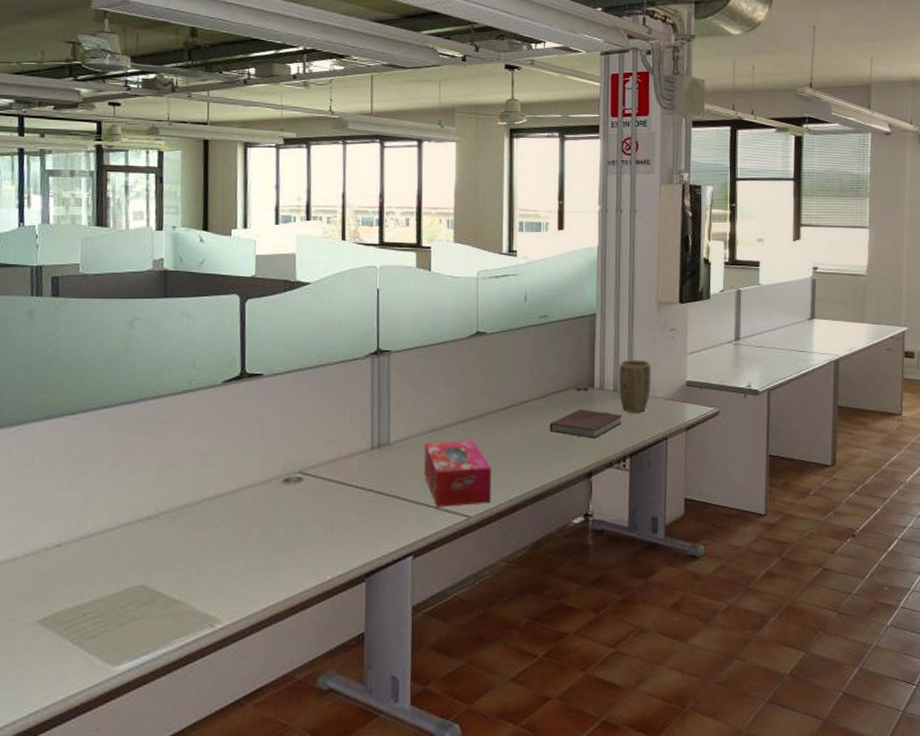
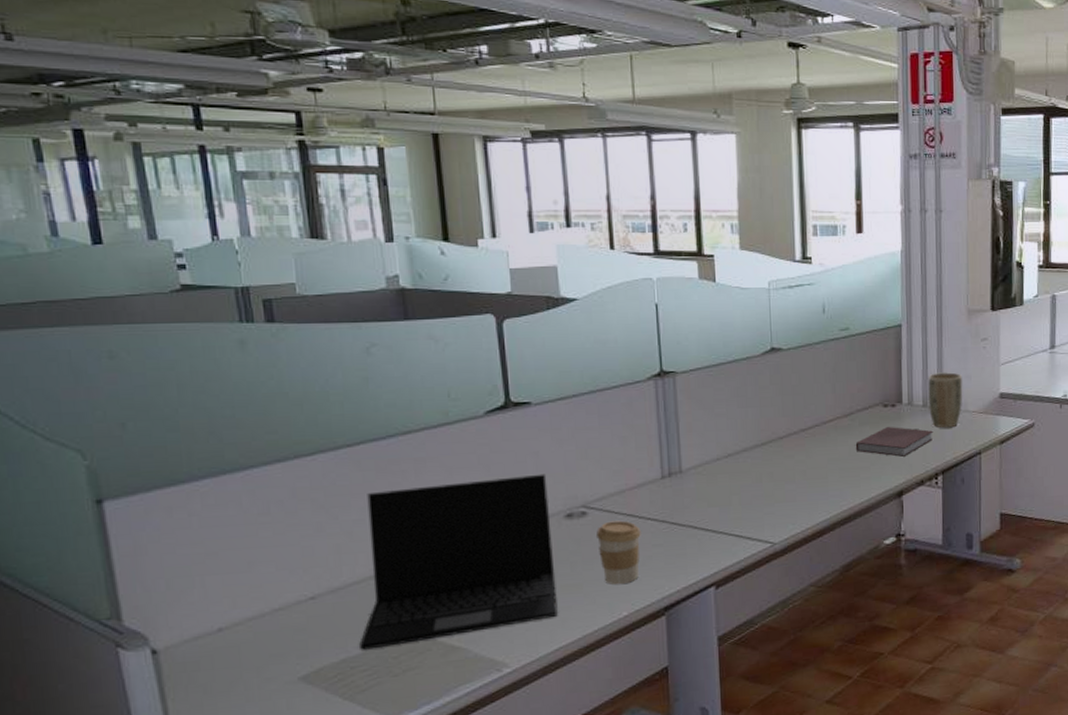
laptop: none [93,440,270,598] -> present [359,473,558,650]
coffee cup: none [308,487,349,549] -> present [595,520,641,585]
tissue box: present [424,440,491,507] -> none [720,464,796,536]

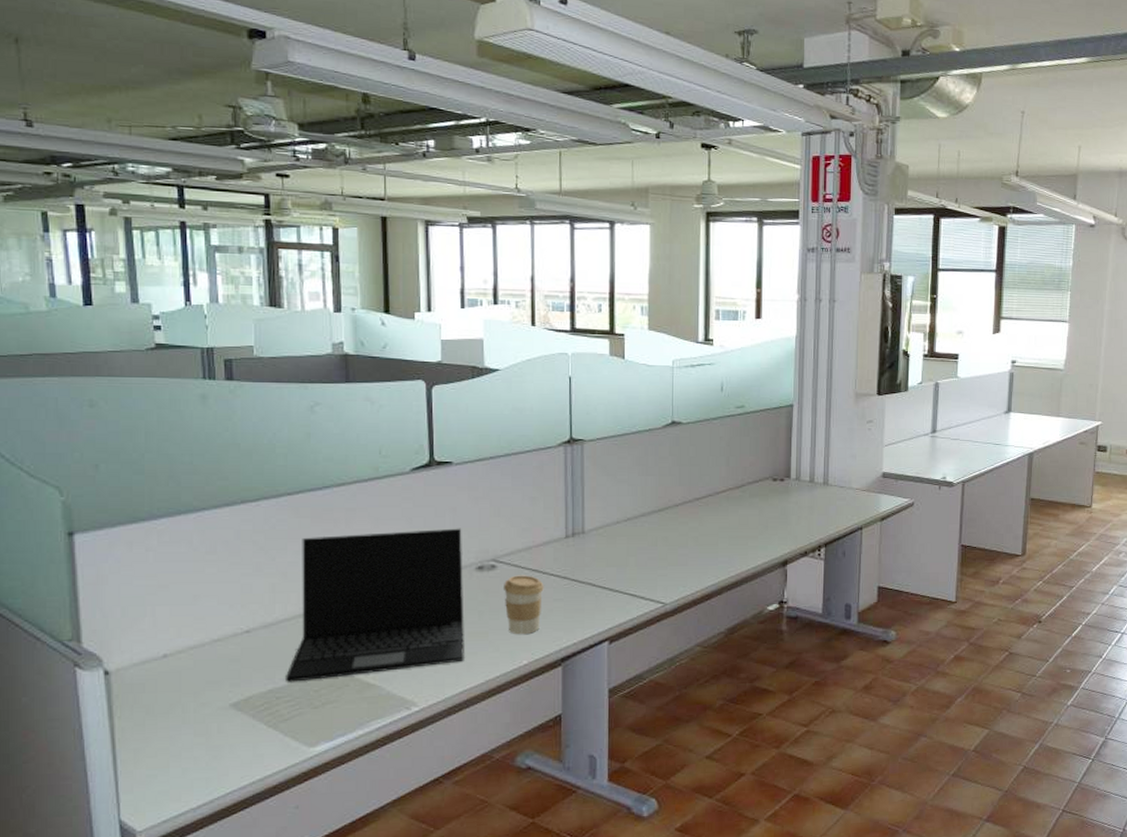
notebook: present [855,426,933,457] -> none [745,499,818,528]
plant pot: present [928,371,963,428] -> none [815,450,848,503]

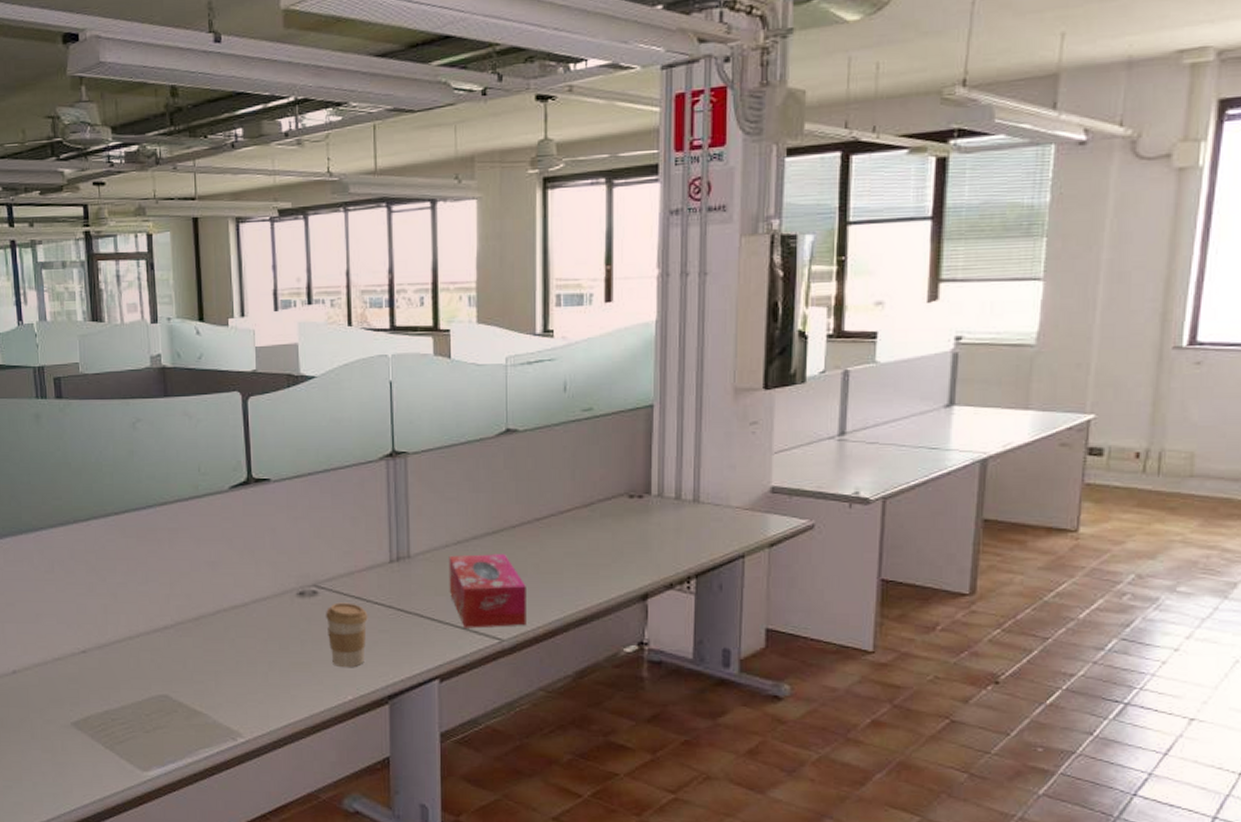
laptop: present [286,528,464,682] -> none [119,550,288,705]
tissue box: none [619,529,687,595] -> present [448,554,526,628]

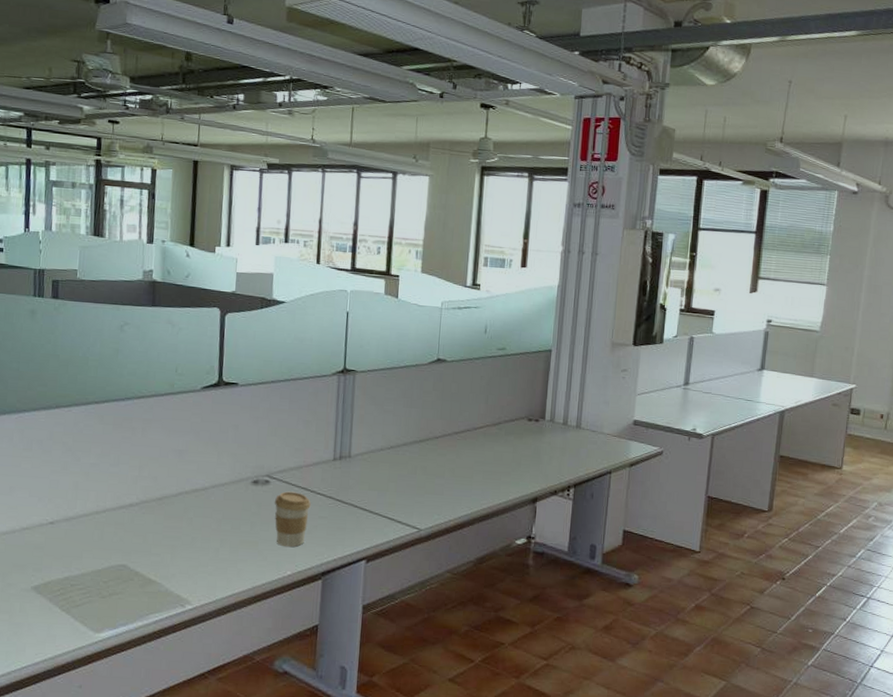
tissue box: present [448,554,526,628] -> none [380,457,443,519]

